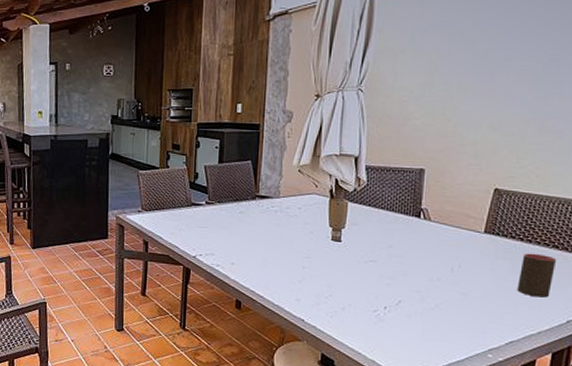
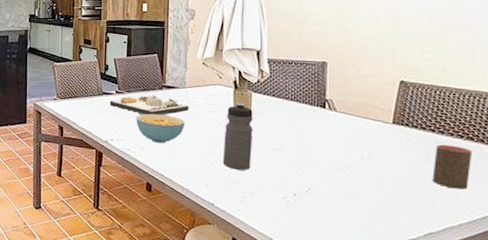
dinner plate: none [198,205,283,228] -> present [109,95,190,115]
cereal bowl: none [226,226,278,257] -> present [136,113,186,143]
water bottle: none [314,213,348,284] -> present [222,102,254,170]

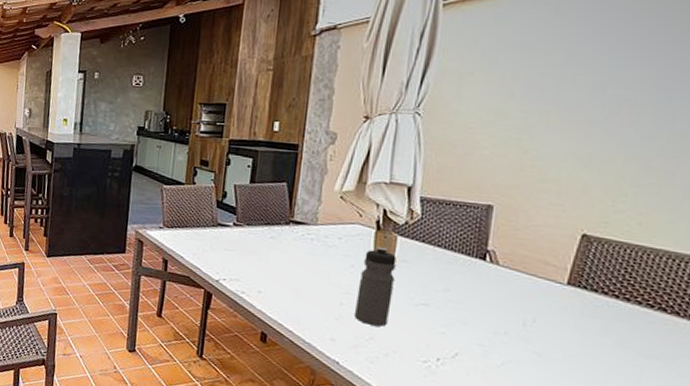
dinner plate: present [109,95,190,115] -> none [224,230,320,255]
cereal bowl: present [136,113,186,143] -> none [254,251,314,288]
cup: present [432,144,473,190] -> none [609,313,664,369]

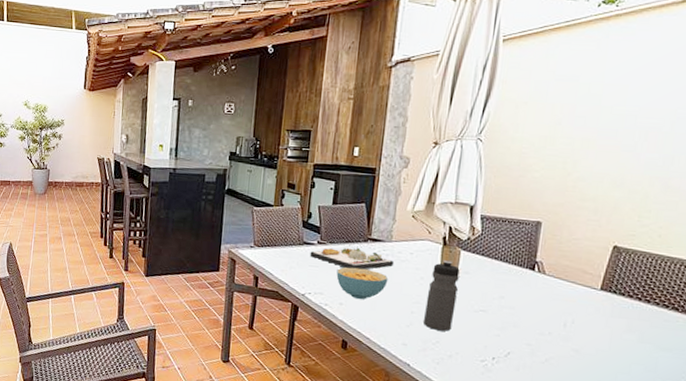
dinner plate: none [224,230,320,255] -> present [310,247,394,270]
cereal bowl: none [254,251,314,288] -> present [336,267,389,299]

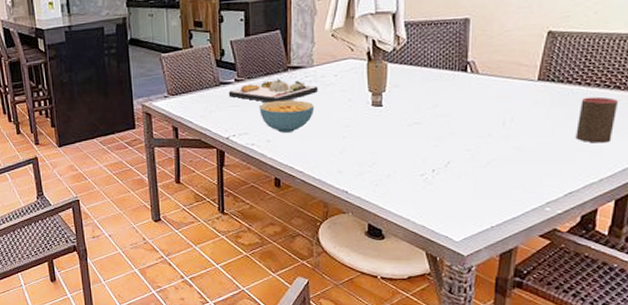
water bottle: present [423,260,460,331] -> none [356,76,390,152]
cup: none [632,313,676,360] -> present [575,96,619,143]

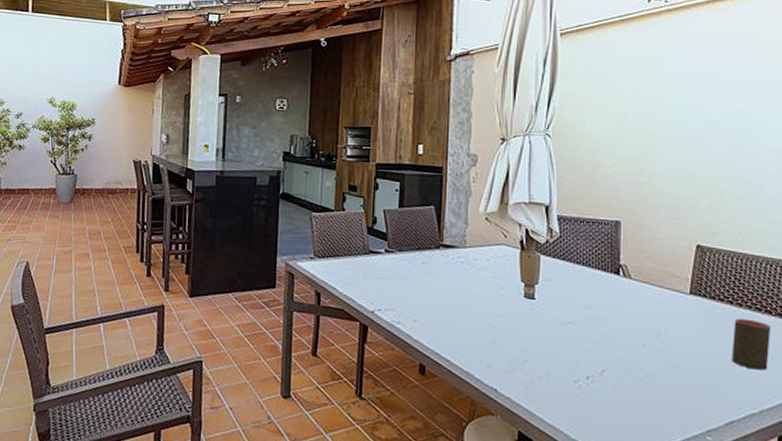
dinner plate: present [228,78,319,102] -> none [377,255,471,280]
cereal bowl: present [259,99,315,133] -> none [408,278,466,315]

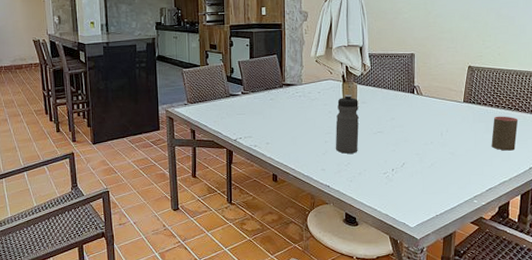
water bottle: none [507,266,543,348] -> present [335,94,360,154]

